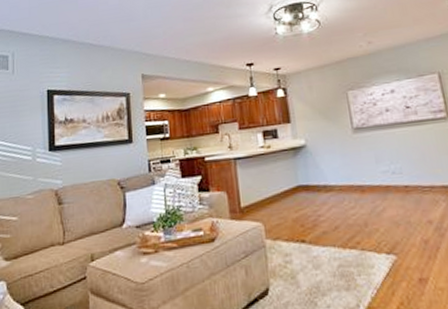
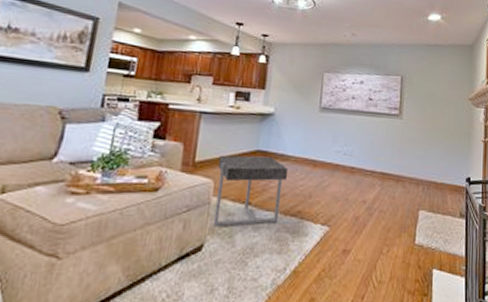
side table: none [263,190,338,270] -> present [214,155,289,227]

